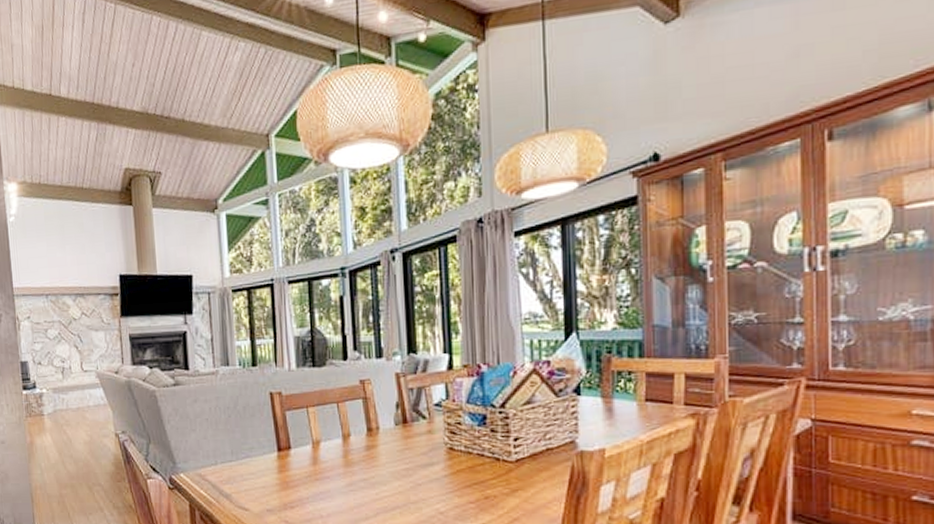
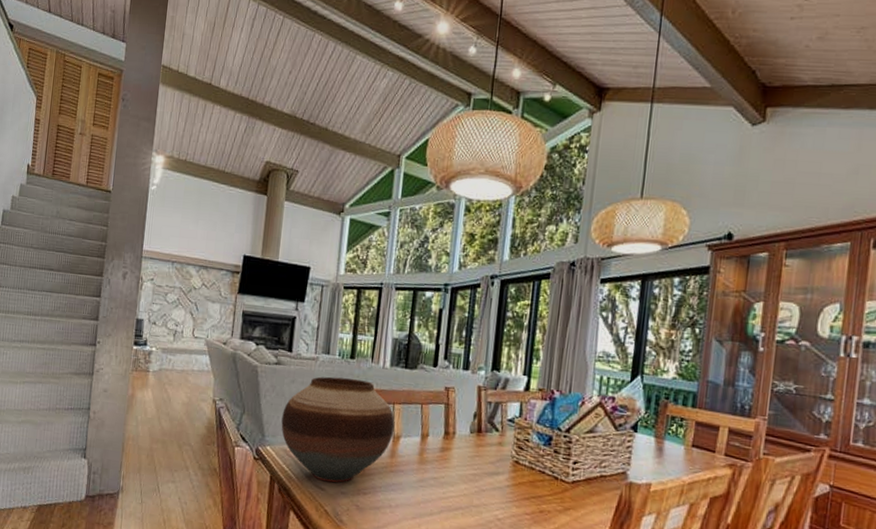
vase: none [190,387,312,501] -> present [281,376,395,483]

